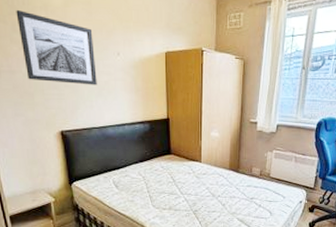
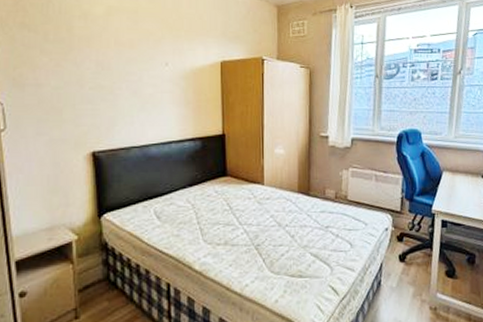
wall art: present [16,10,97,85] -> none [50,19,140,99]

